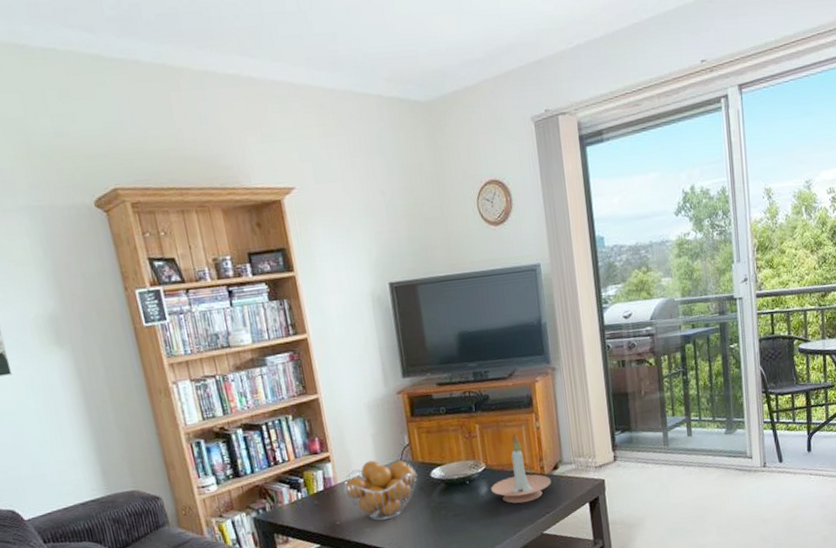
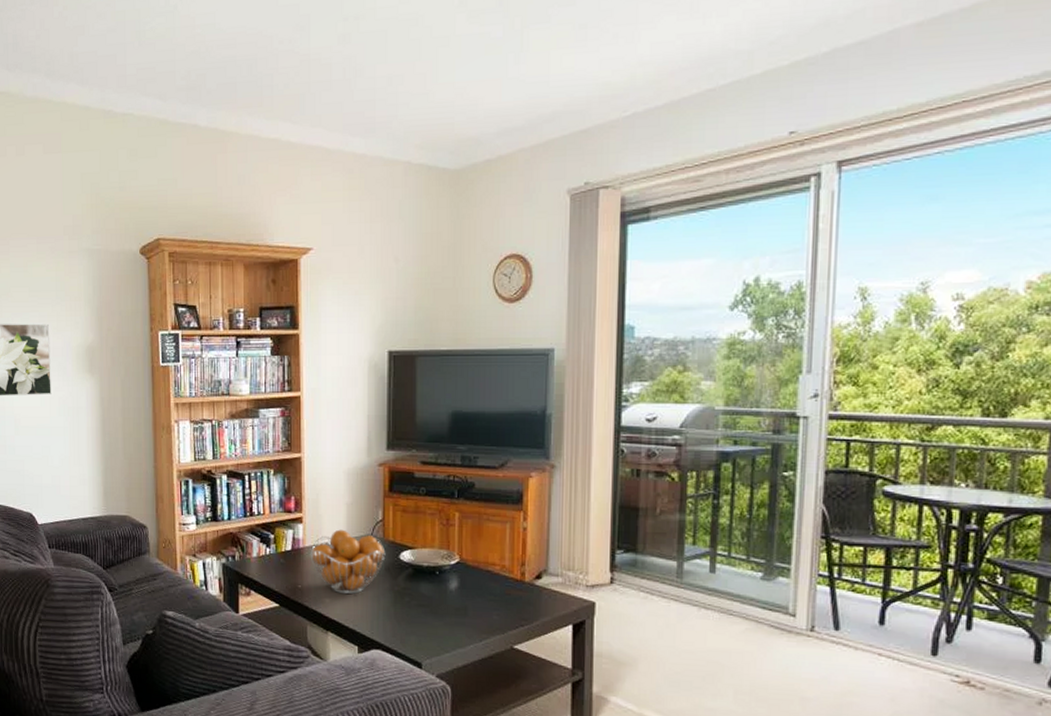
candle holder: present [491,433,551,504] -> none [462,529,531,609]

